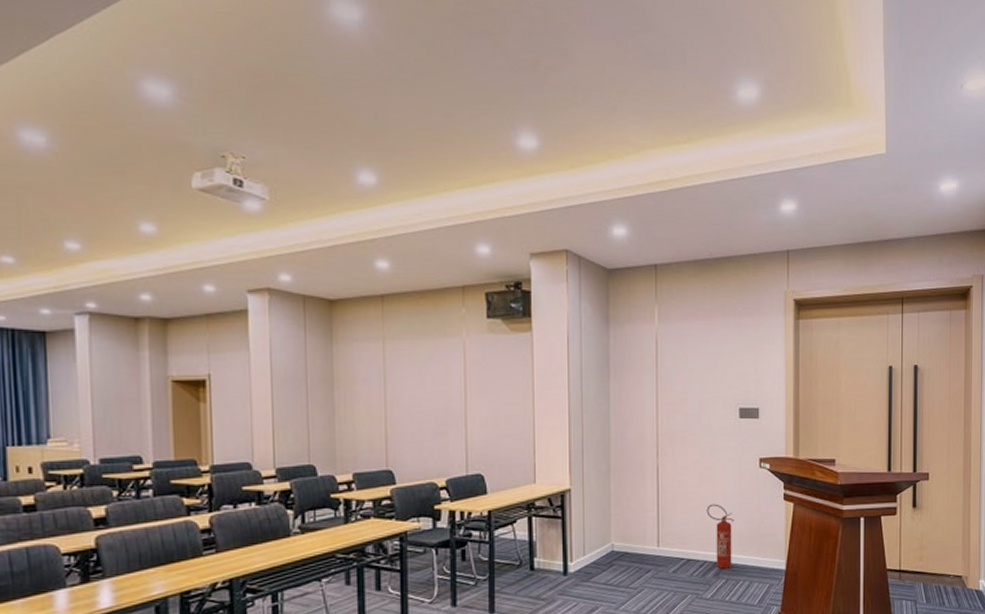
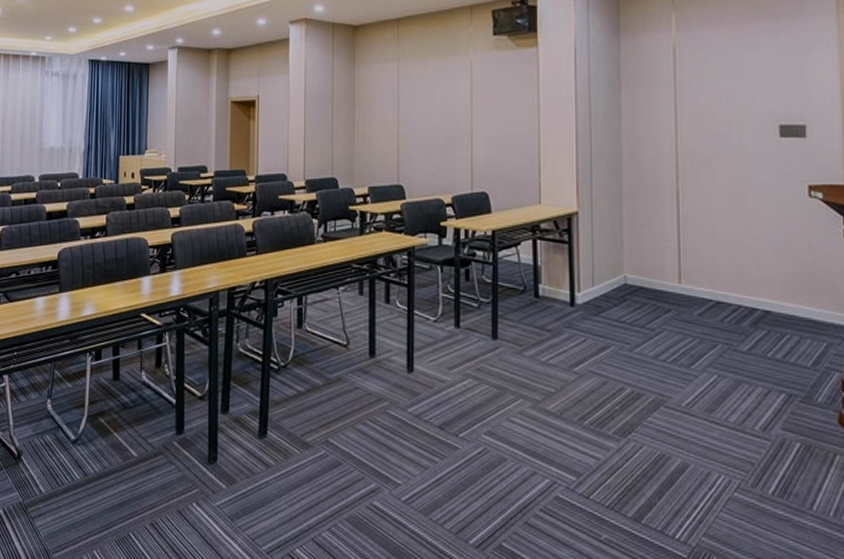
fire extinguisher: present [706,503,735,569] -> none [739,237,777,318]

